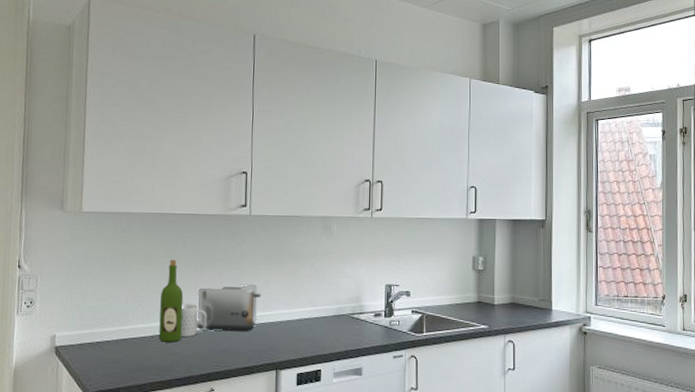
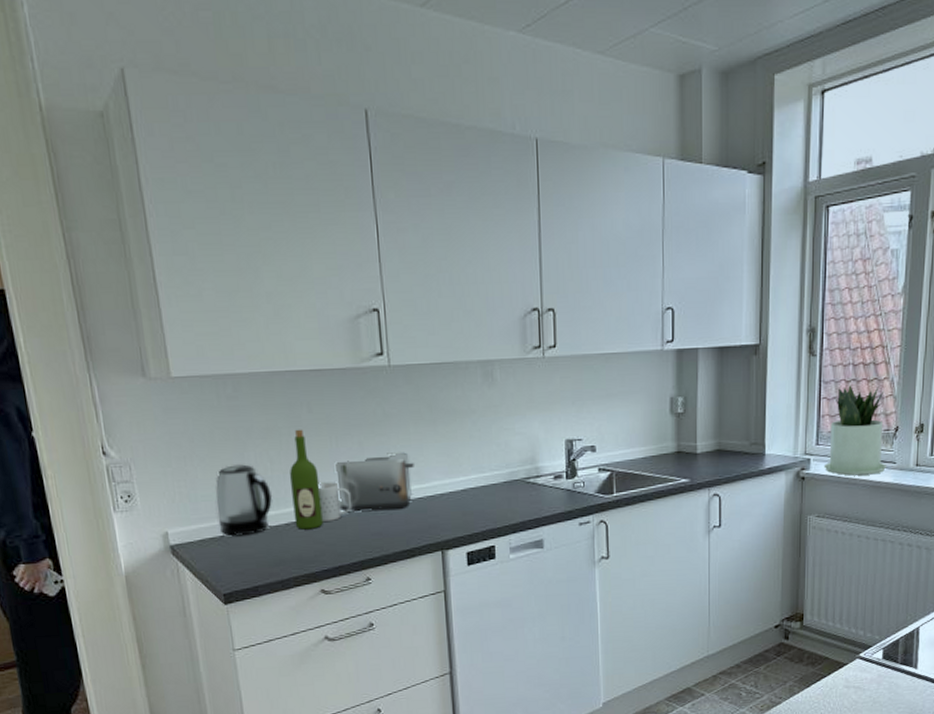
kettle: none [98,285,144,343] -> present [216,465,272,536]
planter: none [602,258,658,335] -> present [823,385,887,476]

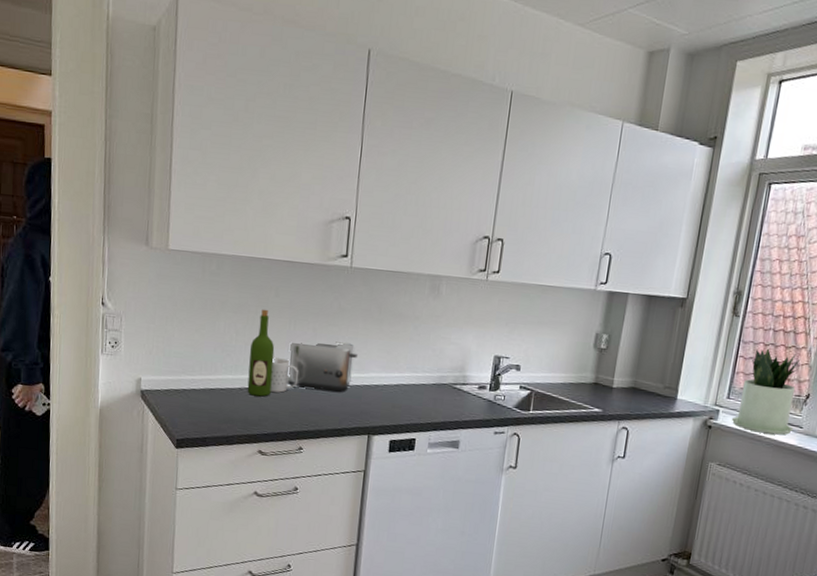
kettle: present [216,465,272,536] -> none [184,331,232,392]

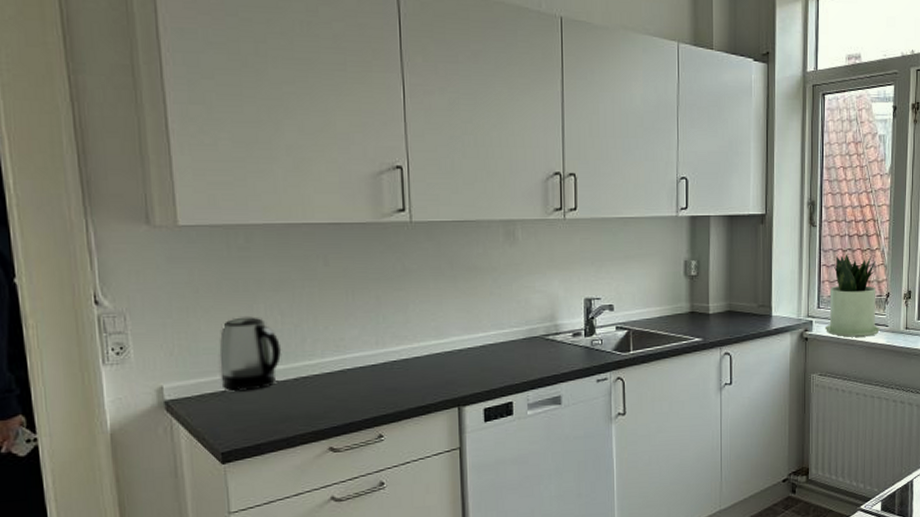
kettle: none [184,331,232,392] -> present [220,318,281,391]
wine bottle: present [247,309,275,397] -> none [302,282,335,385]
mug: present [270,357,299,393] -> none [331,336,367,376]
toaster: present [287,340,357,392] -> none [349,307,433,367]

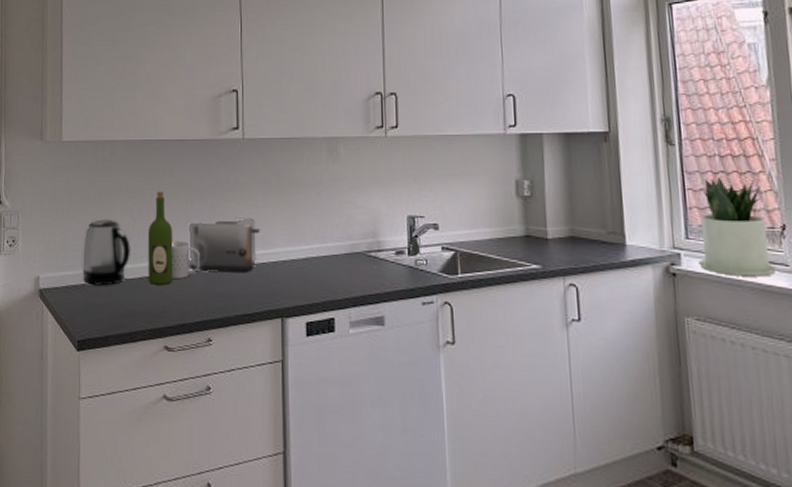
wine bottle: none [302,282,335,385] -> present [148,191,173,285]
mug: none [331,336,367,376] -> present [171,241,201,279]
toaster: none [349,307,433,367] -> present [188,218,260,272]

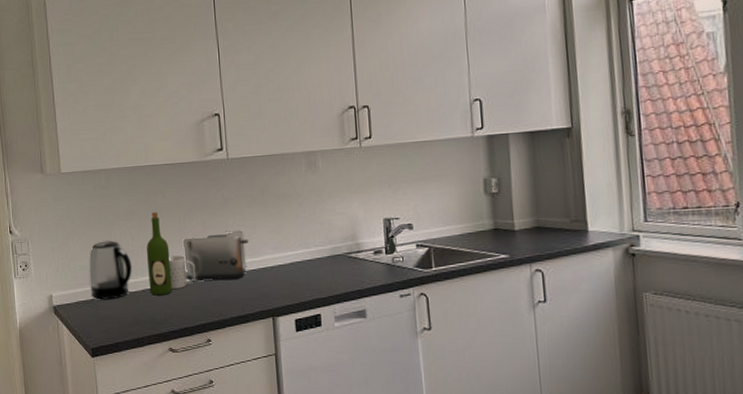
planter: present [697,177,778,277] -> none [655,161,732,253]

